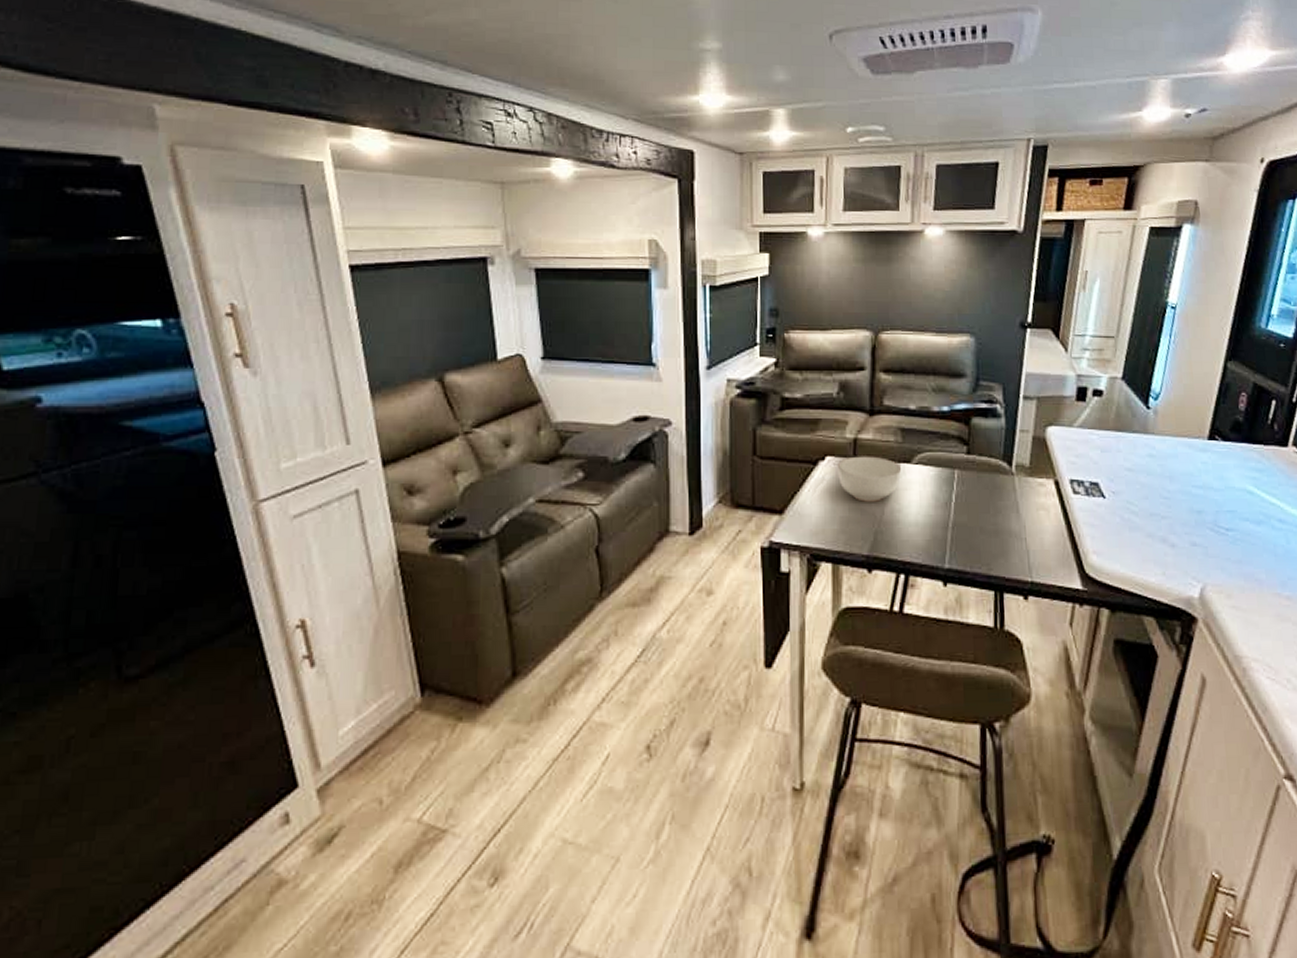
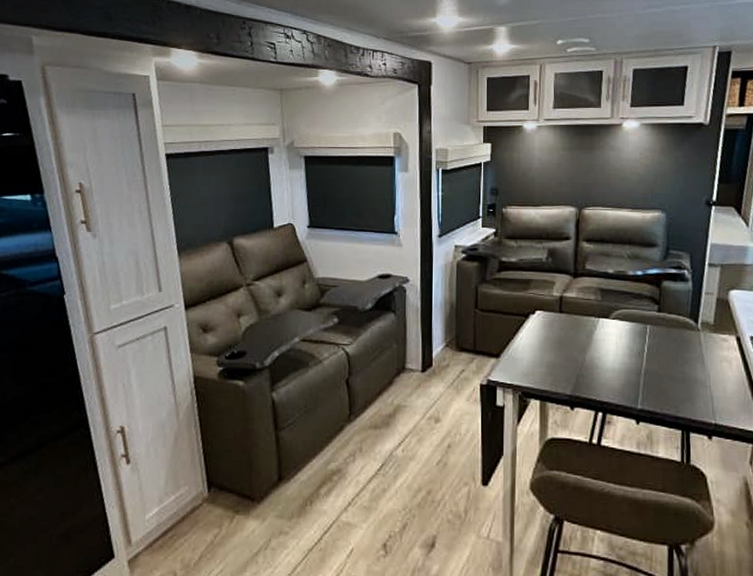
bowl: present [837,456,902,502] -> none [545,311,601,350]

